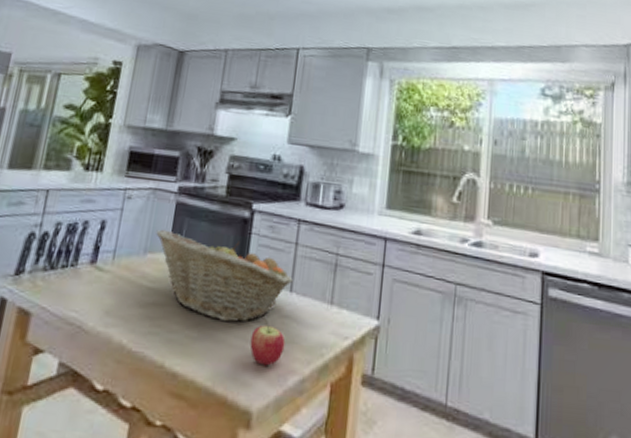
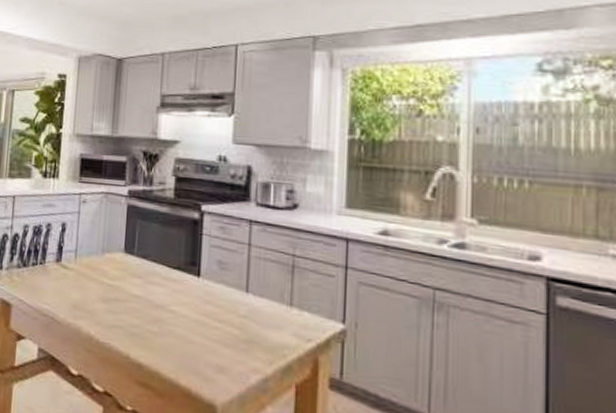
fruit basket: present [156,229,293,322] -> none [111,230,248,320]
apple: present [250,316,286,366] -> none [209,315,245,363]

